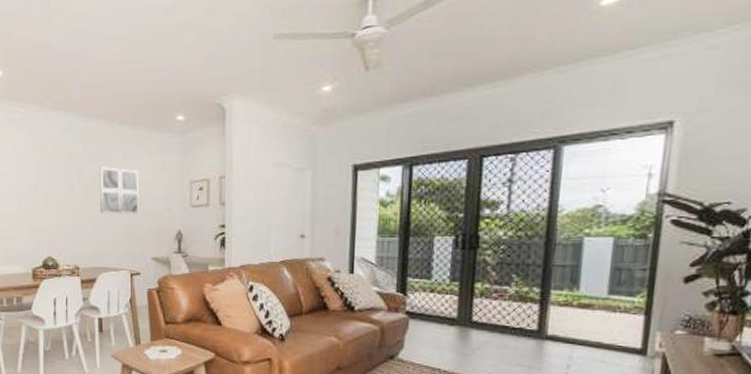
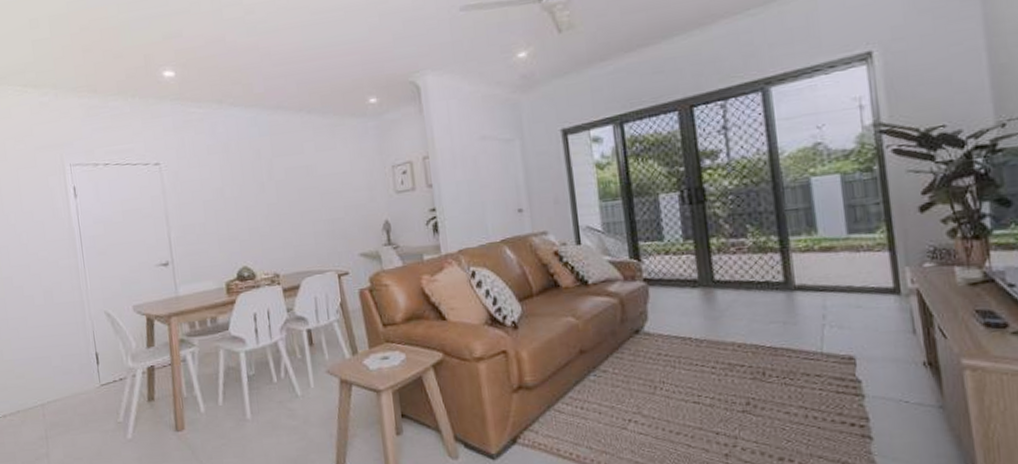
wall art: present [100,167,139,214] -> none [292,160,340,211]

